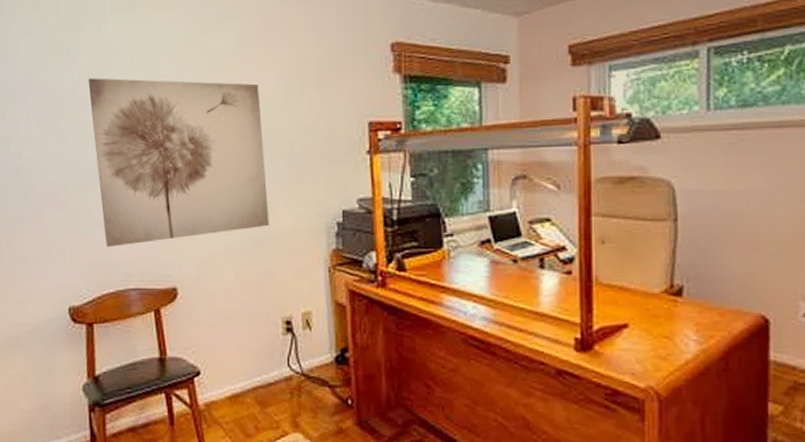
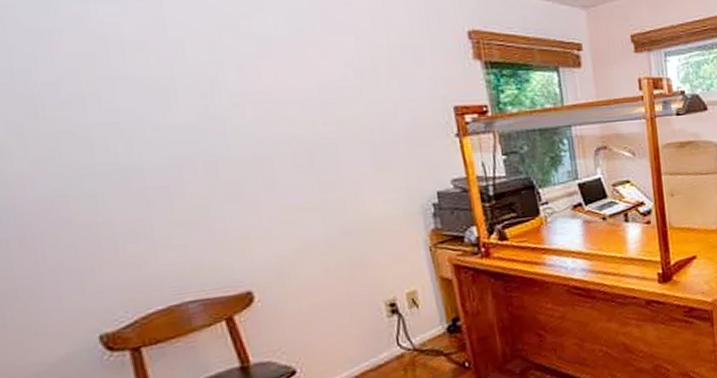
wall art: present [88,78,269,248] -> none [80,68,357,262]

